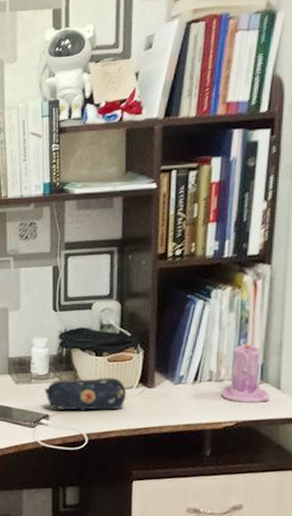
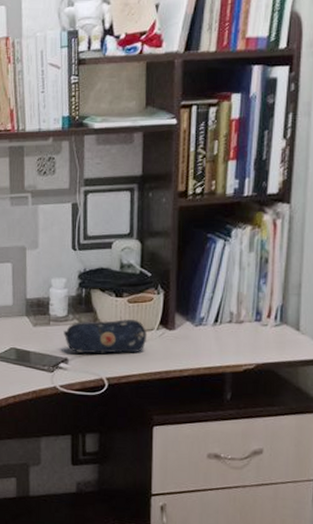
candle: present [220,340,269,403] -> none [241,280,289,345]

